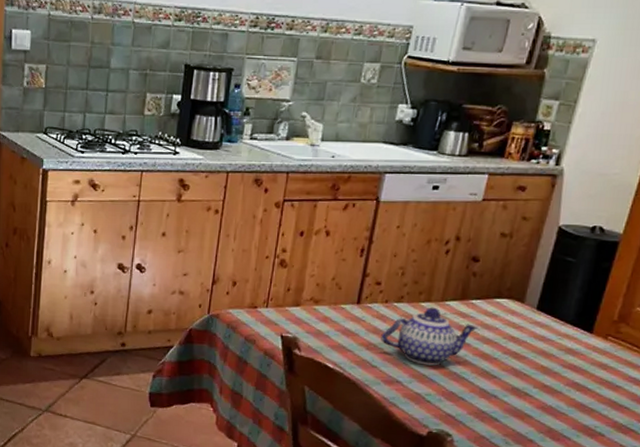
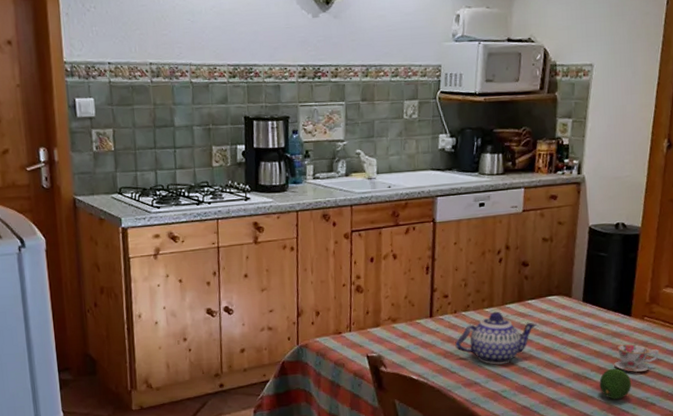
fruit: none [540,388,580,424] -> present [599,368,632,400]
teacup: none [562,363,620,397] -> present [614,344,660,372]

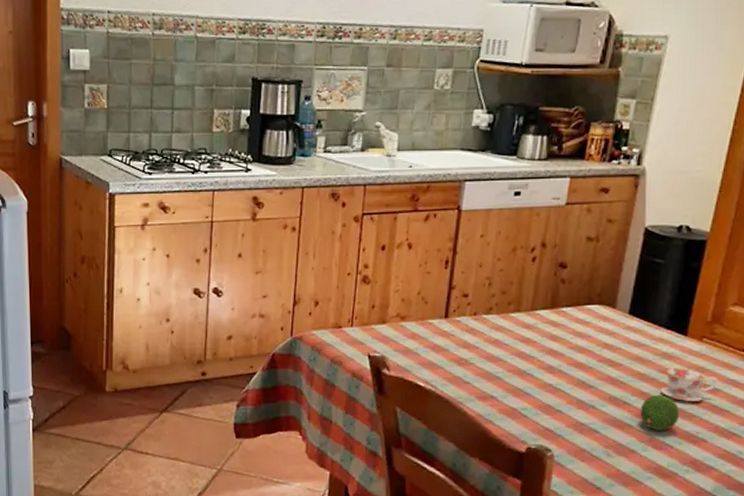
teapot: present [454,311,537,365] -> none [470,317,571,378]

